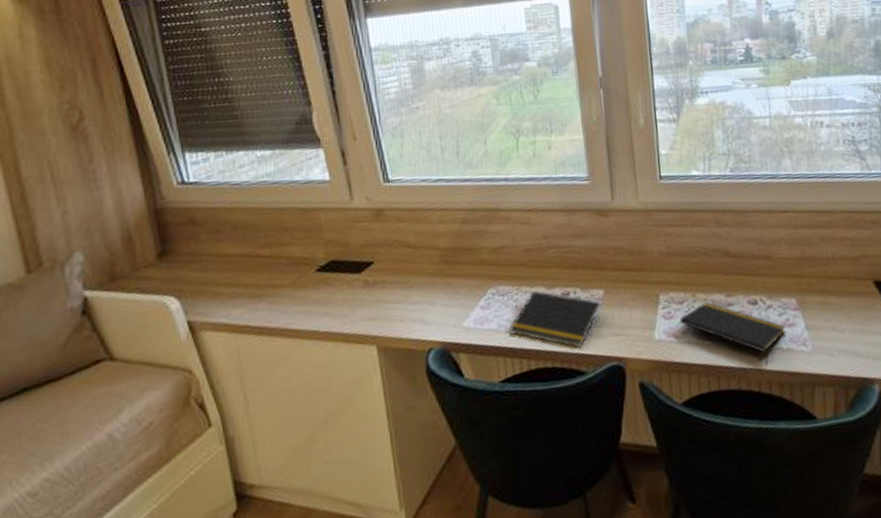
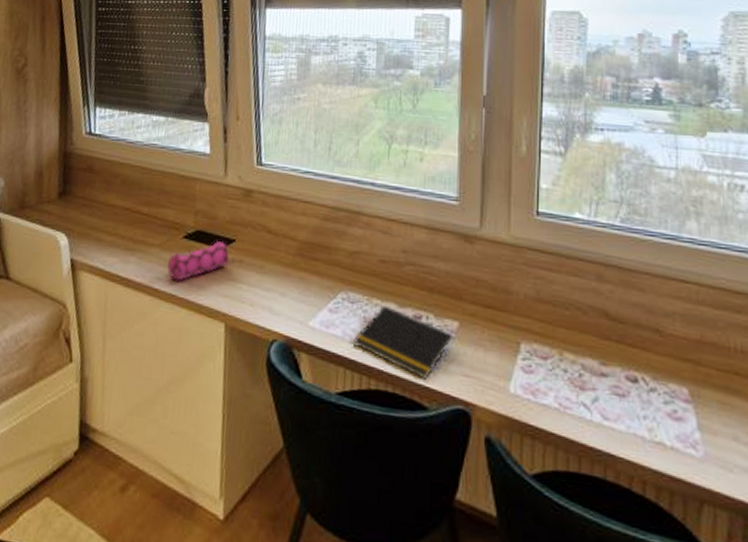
pencil case: none [303,266,371,317] -> present [167,240,230,281]
notepad: present [679,302,786,364] -> none [540,365,672,458]

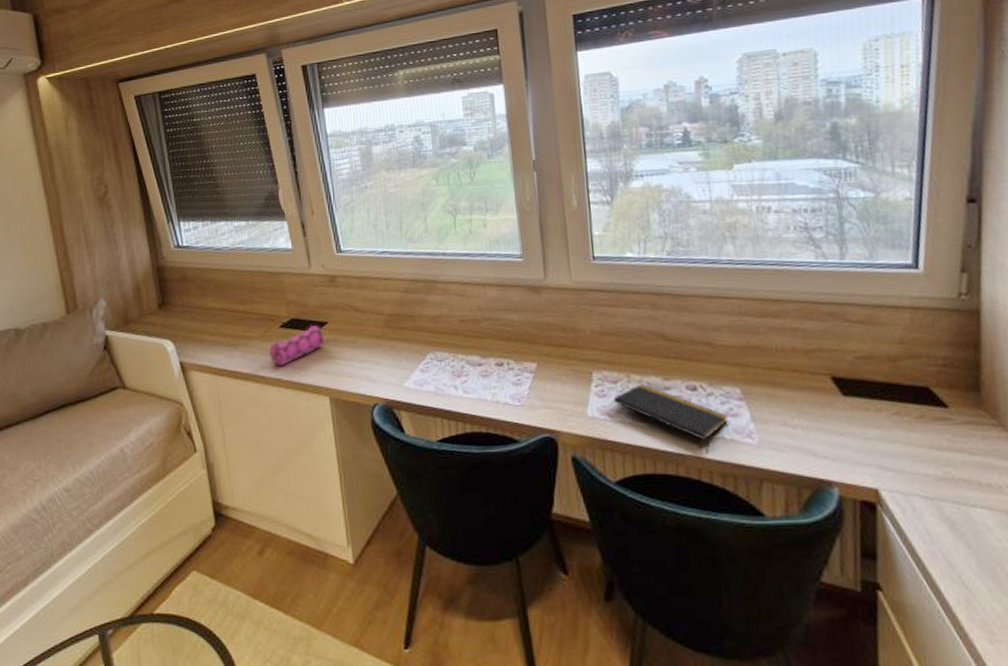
notepad: present [354,305,453,380] -> none [446,358,533,417]
notepad: none [540,365,672,458] -> present [613,384,729,453]

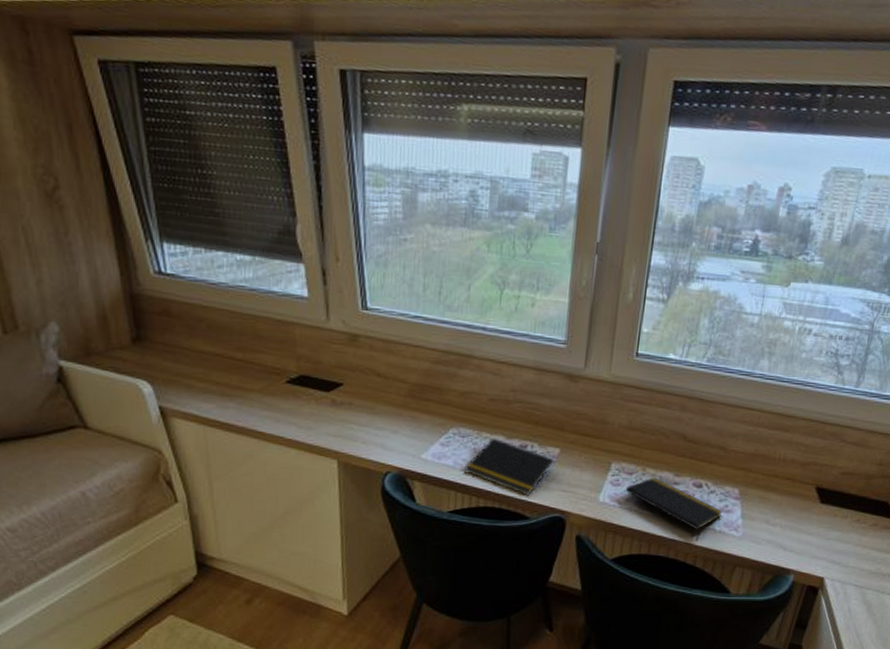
pencil case: present [269,324,325,367] -> none [272,384,338,424]
notepad: none [446,358,533,417] -> present [464,438,555,496]

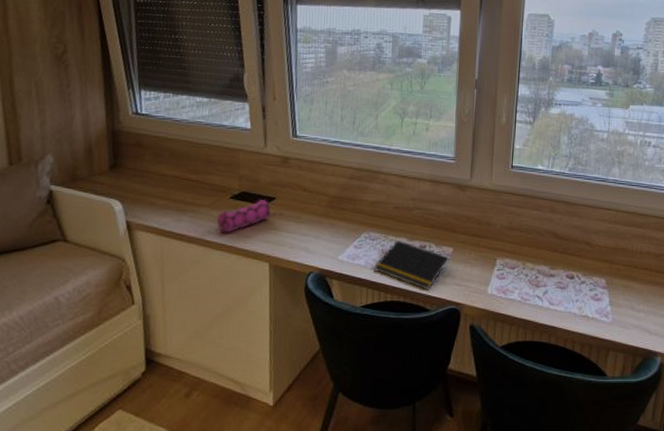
pencil case: none [272,384,338,424] -> present [217,198,271,233]
notepad: present [625,477,723,540] -> none [509,271,594,327]

